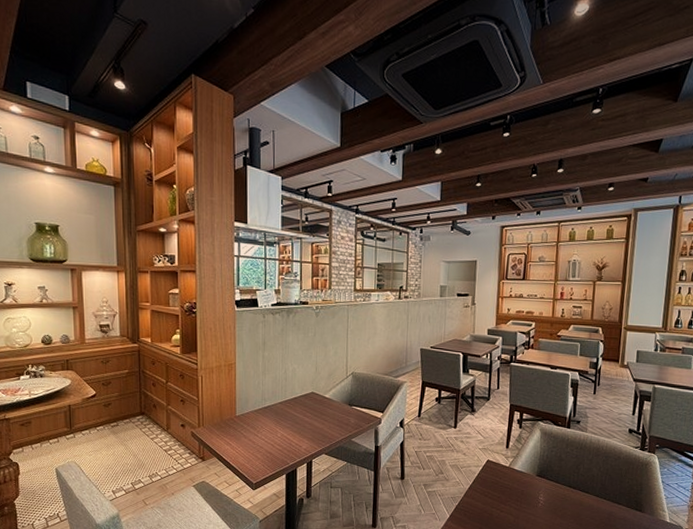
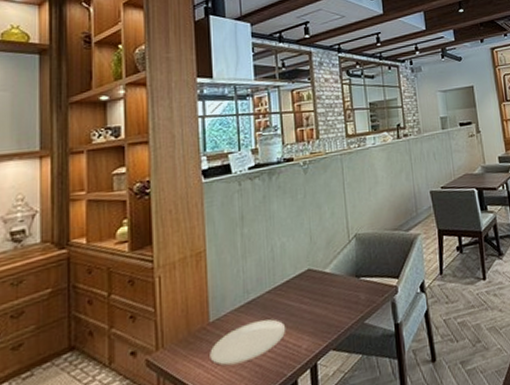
plate: none [235,422,292,449] -> present [210,319,286,366]

